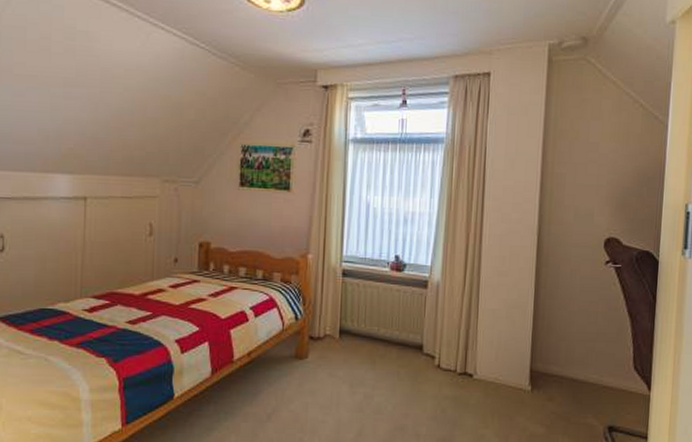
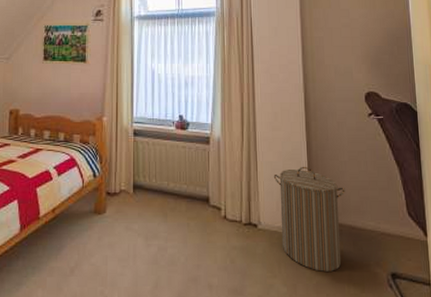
laundry hamper: none [495,316,571,423] -> present [273,167,345,272]

